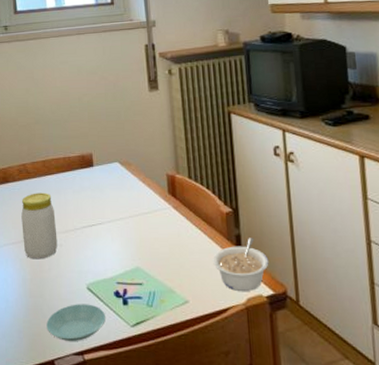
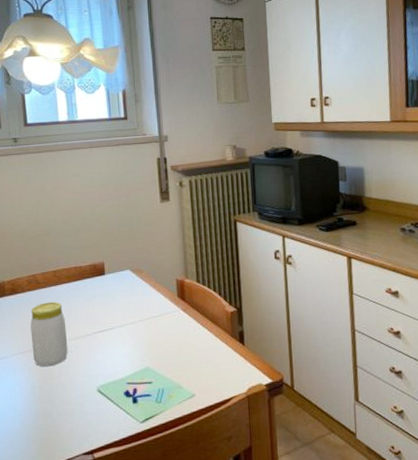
saucer: present [46,304,105,341] -> none [56,405,115,443]
legume: present [213,238,269,292] -> none [218,333,268,383]

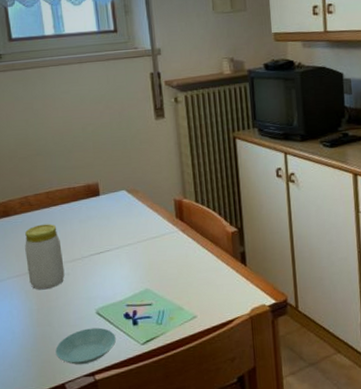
saucer: none [56,405,115,443] -> present [55,327,116,365]

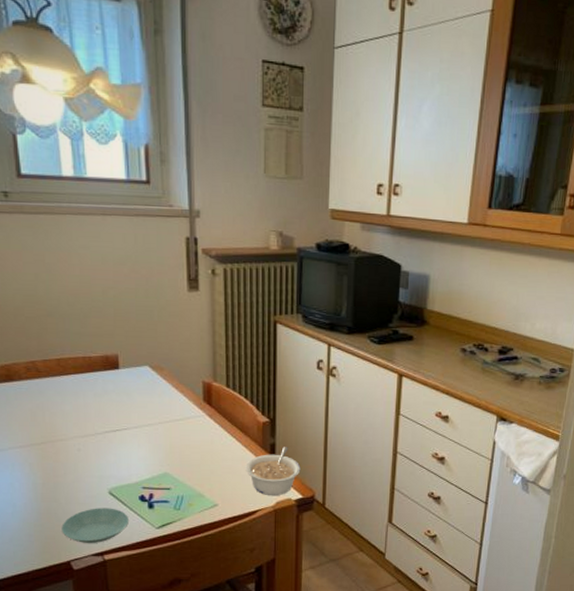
jar: present [25,223,65,290] -> none [30,394,75,464]
legume: none [219,254,272,304] -> present [245,447,301,496]

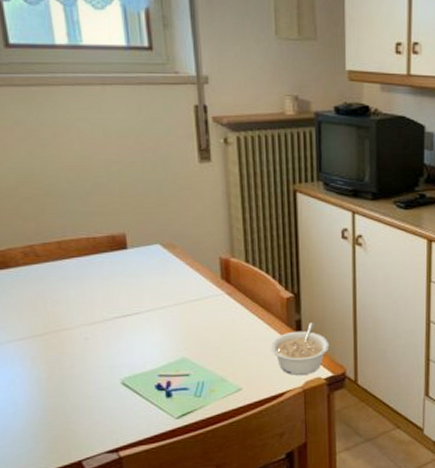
saucer: present [61,508,129,543] -> none [70,399,145,440]

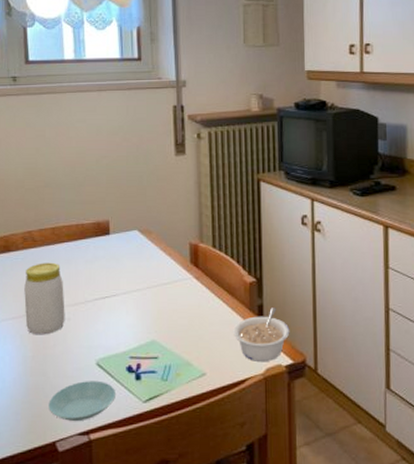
jar: none [30,279,82,356] -> present [24,262,65,335]
saucer: none [70,399,145,440] -> present [48,380,115,421]

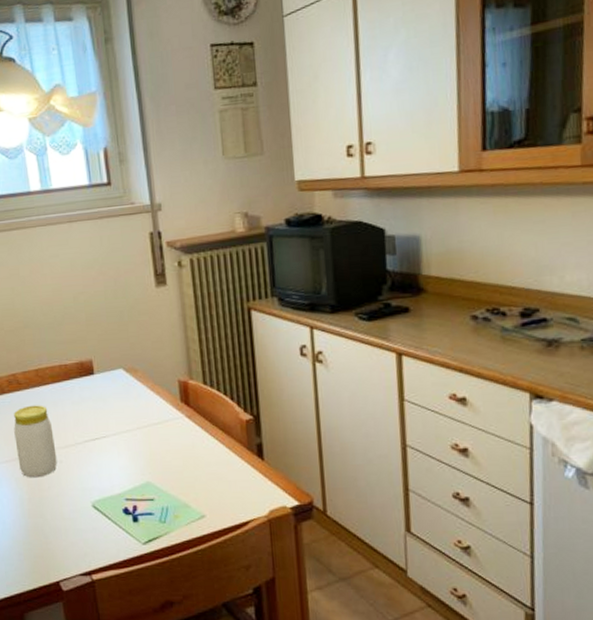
saucer: present [48,380,115,421] -> none [49,522,114,562]
legume: present [233,308,290,362] -> none [231,446,294,504]

